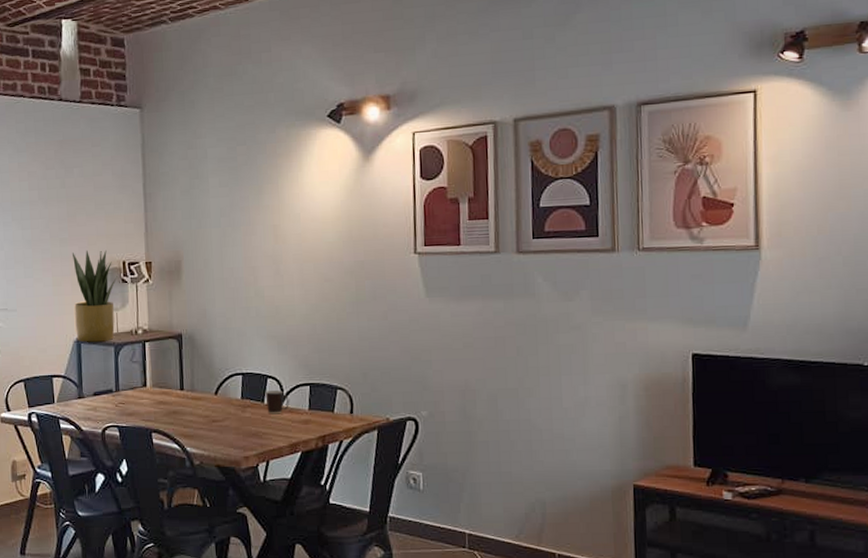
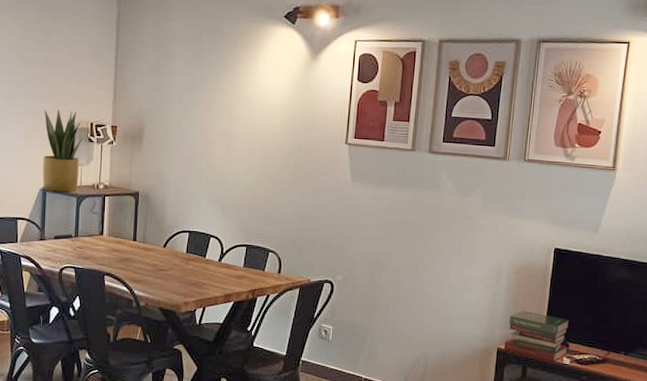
mug: present [265,390,289,415] -> none [207,248,227,269]
books: none [641,435,727,498] -> present [504,310,570,362]

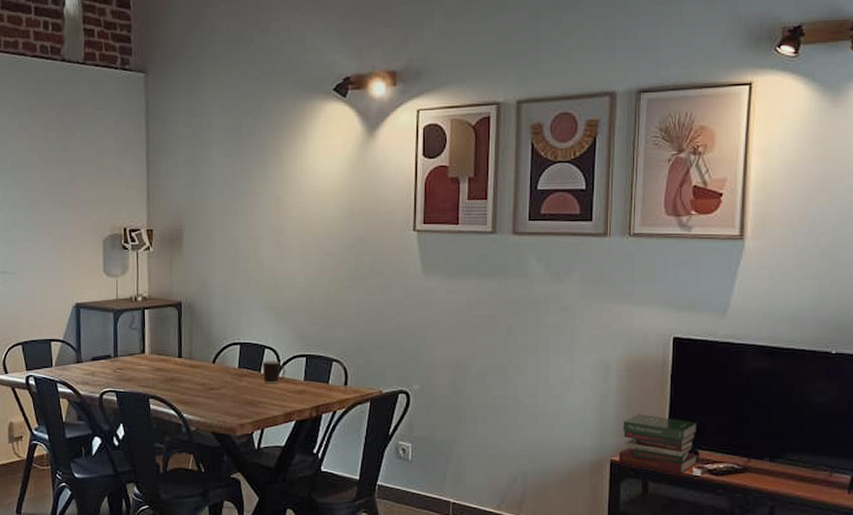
planter: present [42,110,85,192] -> none [73,215,118,308]
mug: none [207,248,227,269] -> present [262,361,285,384]

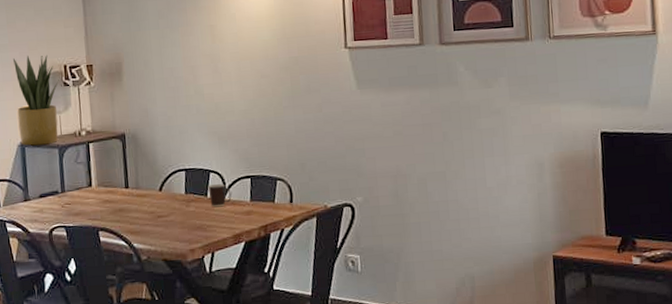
planter: none [73,215,118,308] -> present [13,54,59,146]
books: present [618,414,698,474] -> none [560,208,636,264]

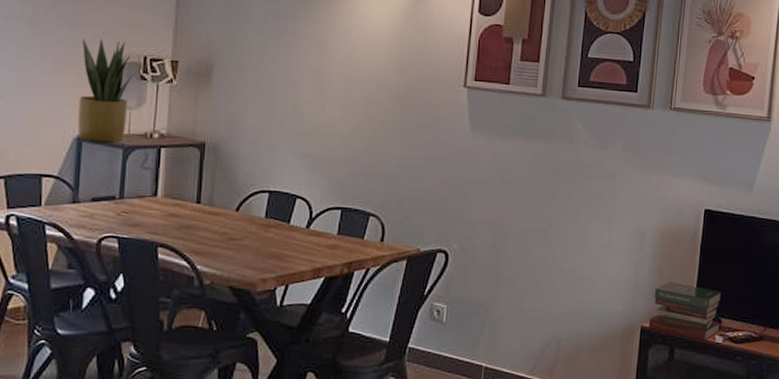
mug: present [208,184,232,208] -> none [292,212,317,237]
books: none [560,208,636,264] -> present [648,282,722,341]

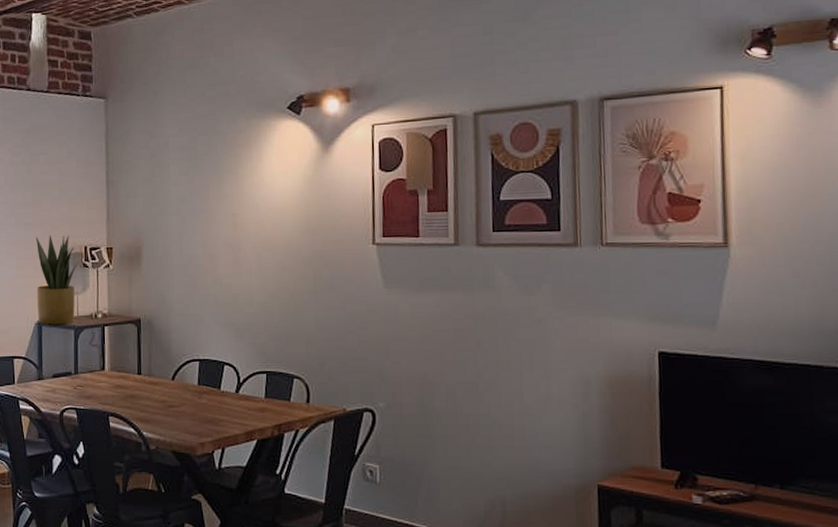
books: present [648,282,722,341] -> none [606,435,697,502]

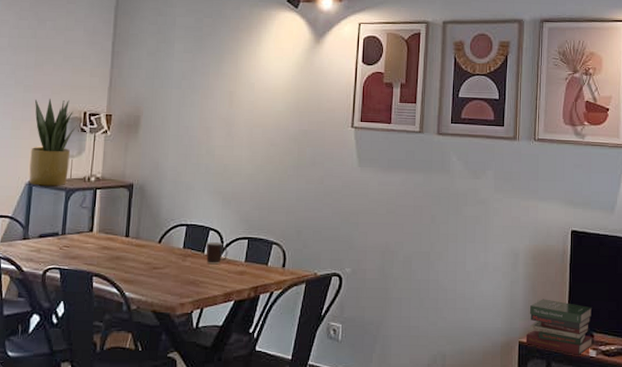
mug: none [221,378,246,402] -> present [206,242,228,265]
books: none [606,435,697,502] -> present [525,299,593,355]

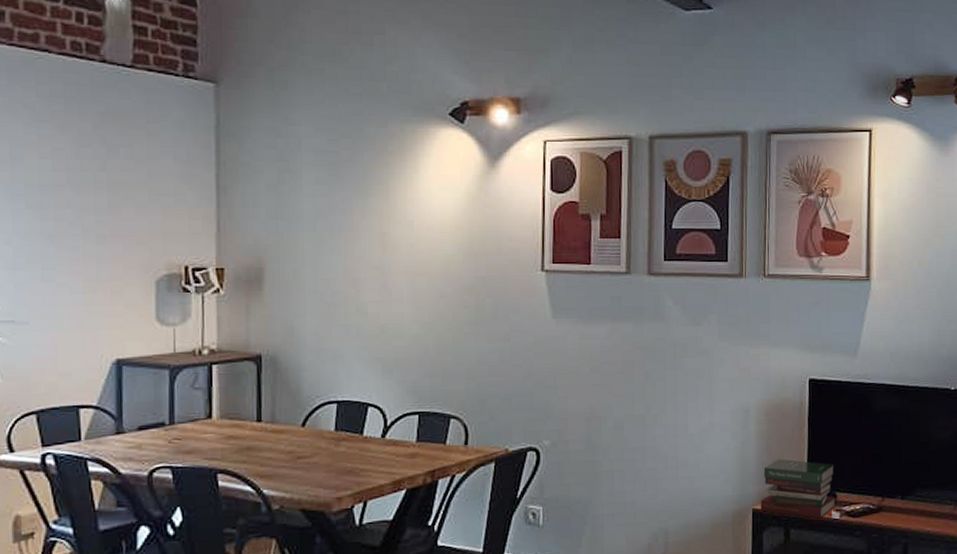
planter: present [29,99,77,186] -> none [114,251,177,364]
mug: present [206,242,228,265] -> none [364,420,393,448]

